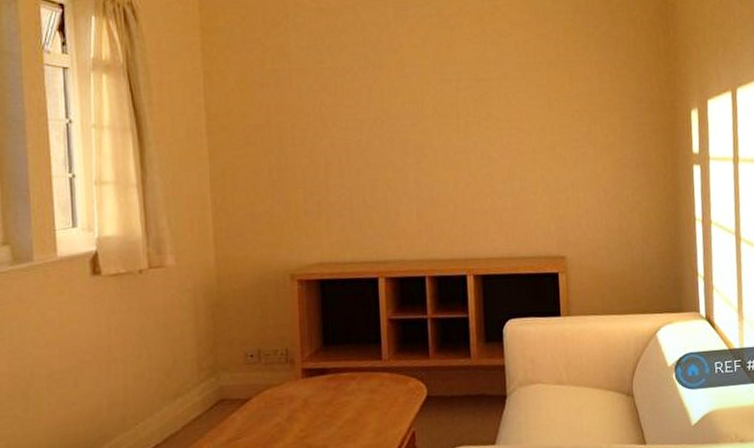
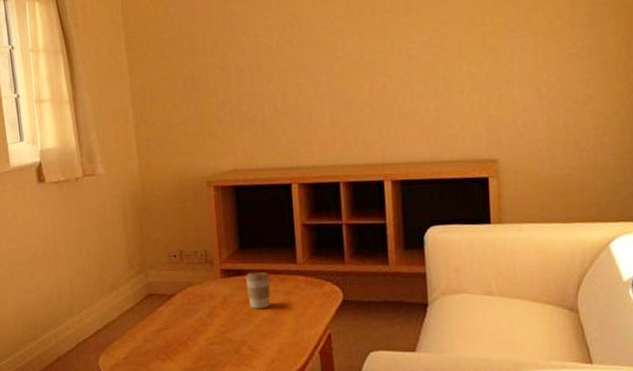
coffee cup: none [328,370,355,410] -> present [245,272,271,309]

